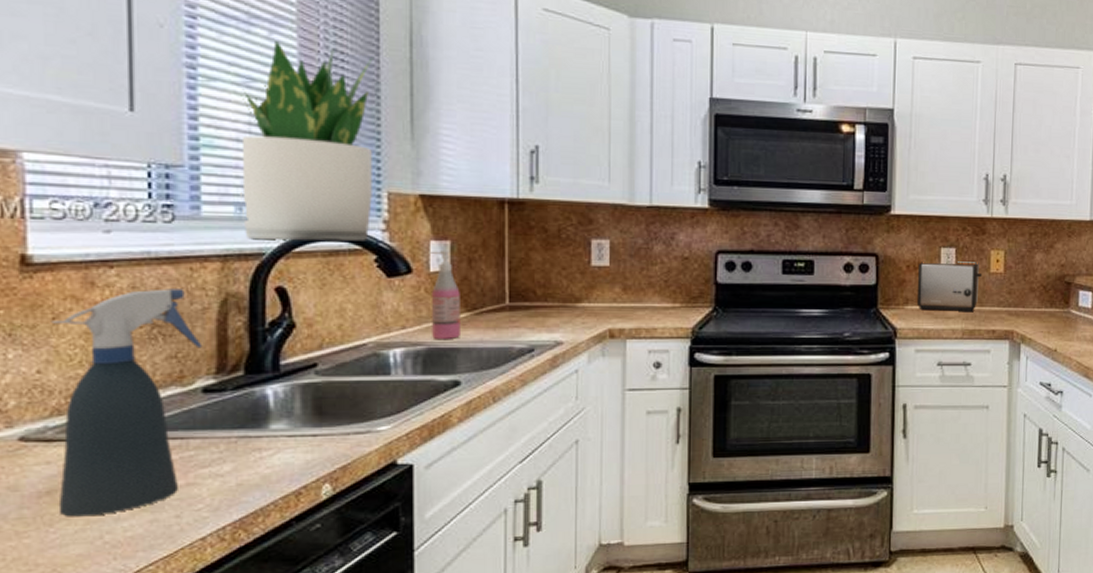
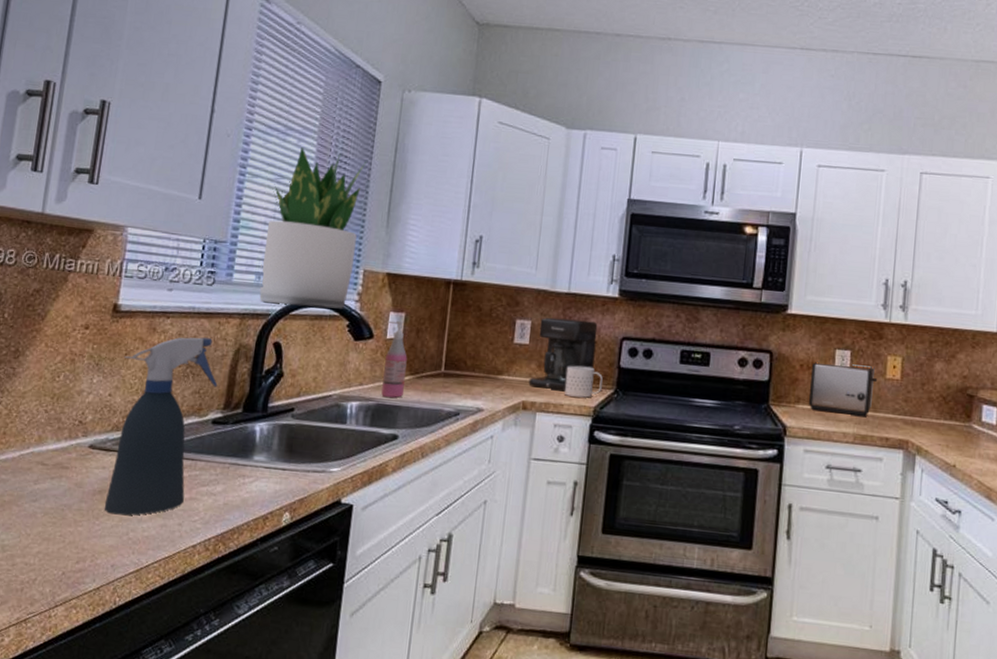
coffee maker: none [614,234,688,314] -> present [528,317,598,392]
mug: none [656,285,699,320] -> present [564,365,603,398]

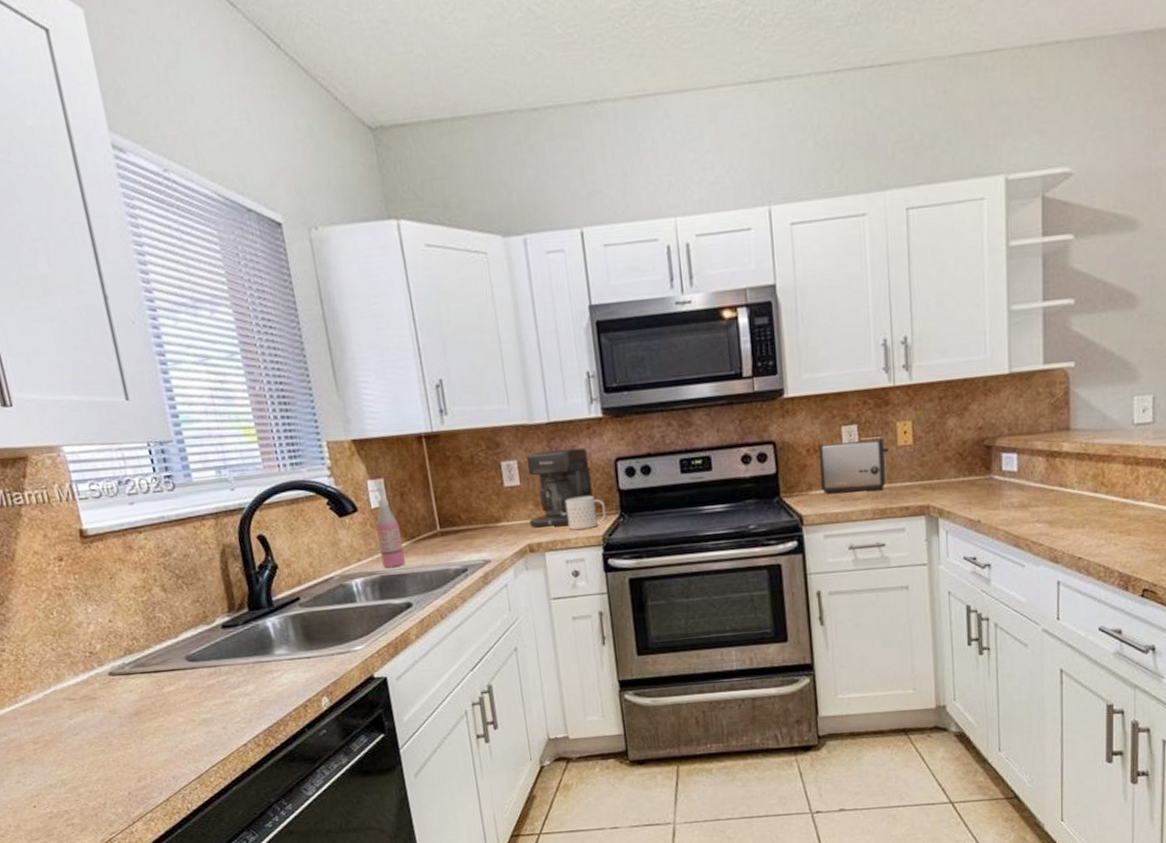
spray bottle: present [104,337,218,515] -> none [109,545,221,732]
planter: present [259,147,367,309] -> none [201,318,319,498]

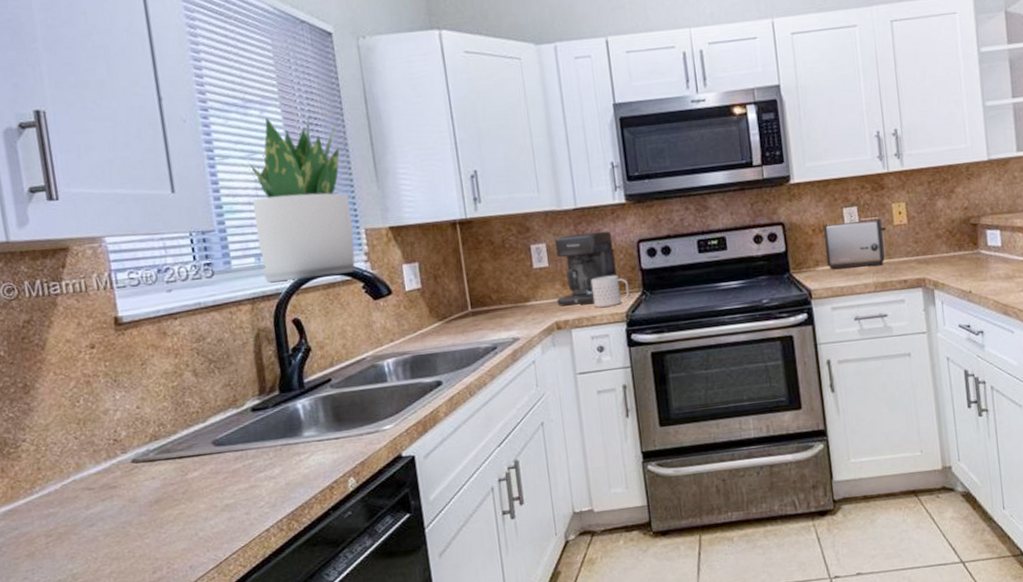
planter: none [201,318,319,498] -> present [247,116,355,283]
soap dispenser: present [369,487,405,567] -> none [404,270,437,347]

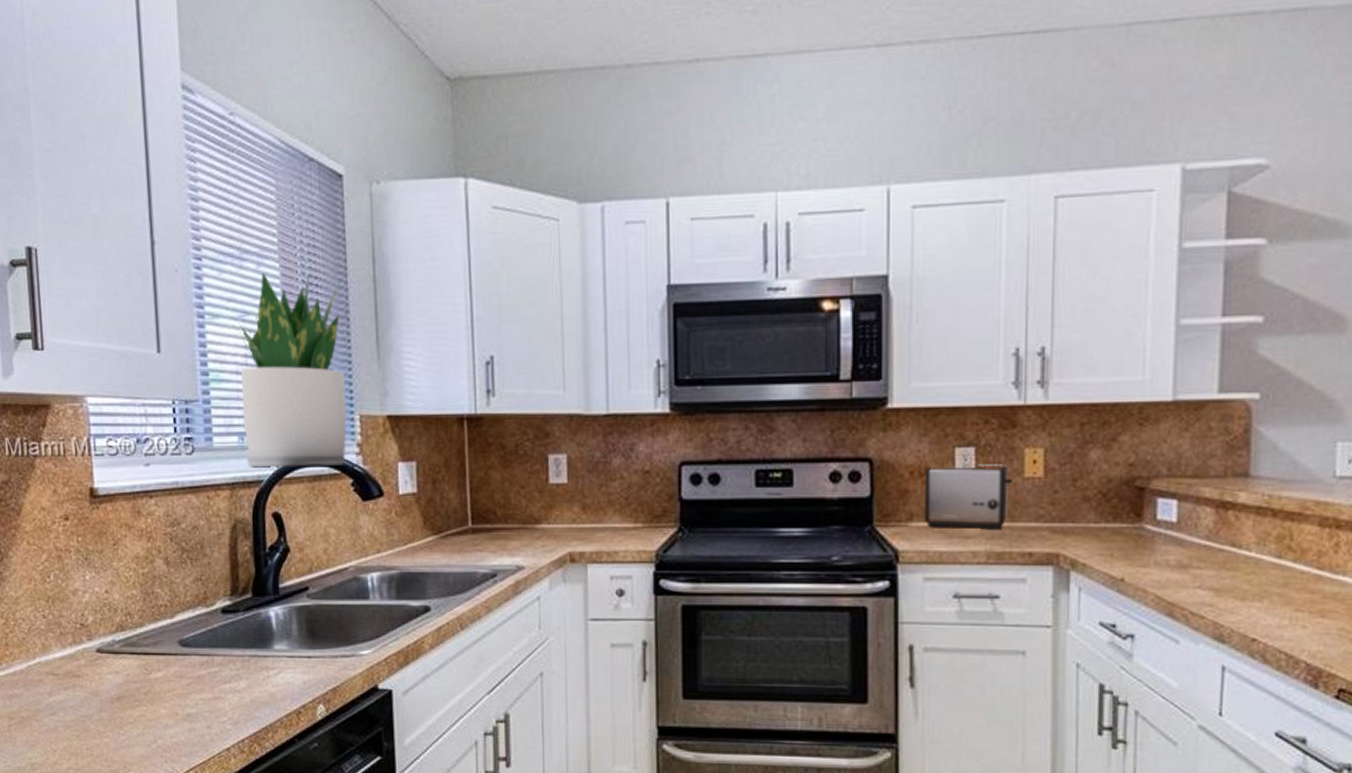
coffee maker: present [554,231,617,306] -> none [573,446,649,536]
mug: present [590,275,629,308] -> none [616,503,662,542]

